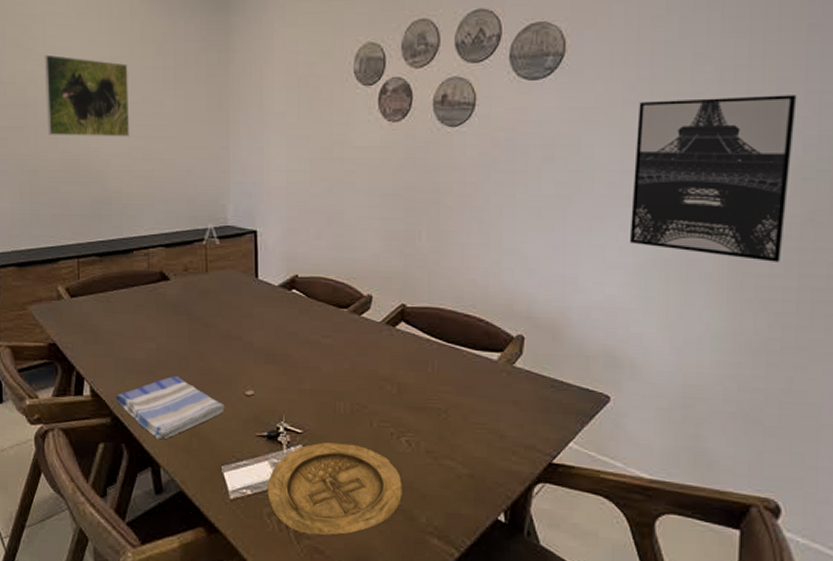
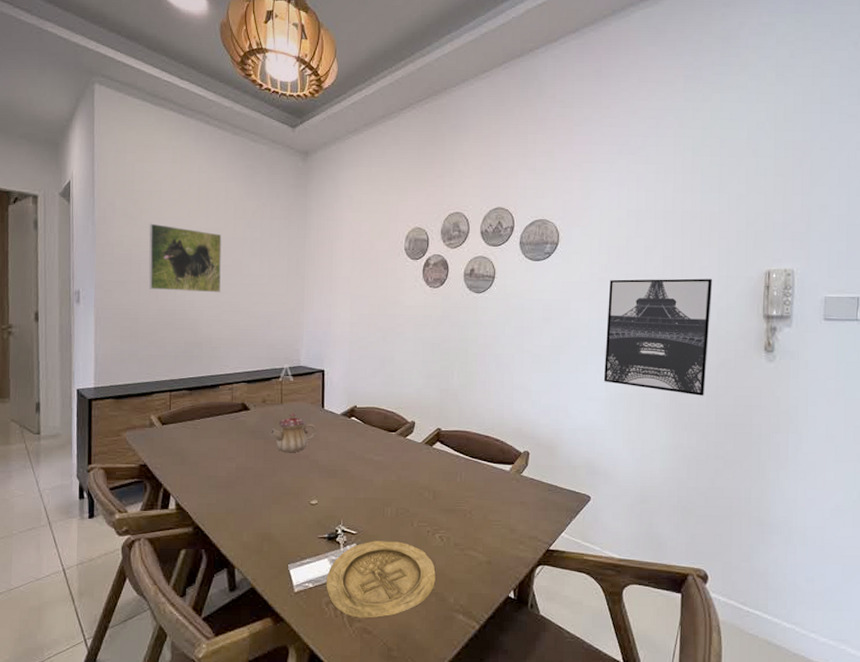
dish towel: present [115,375,225,440] -> none [198,489,293,544]
teapot: none [194,284,250,333] -> present [270,413,317,453]

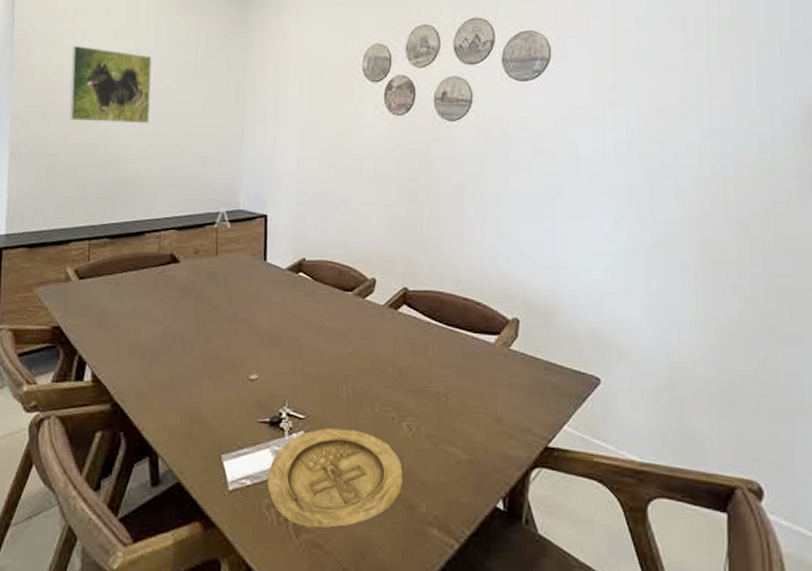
teapot: present [270,413,317,453] -> none [202,266,258,316]
wall art: present [603,278,713,396] -> none [612,100,751,250]

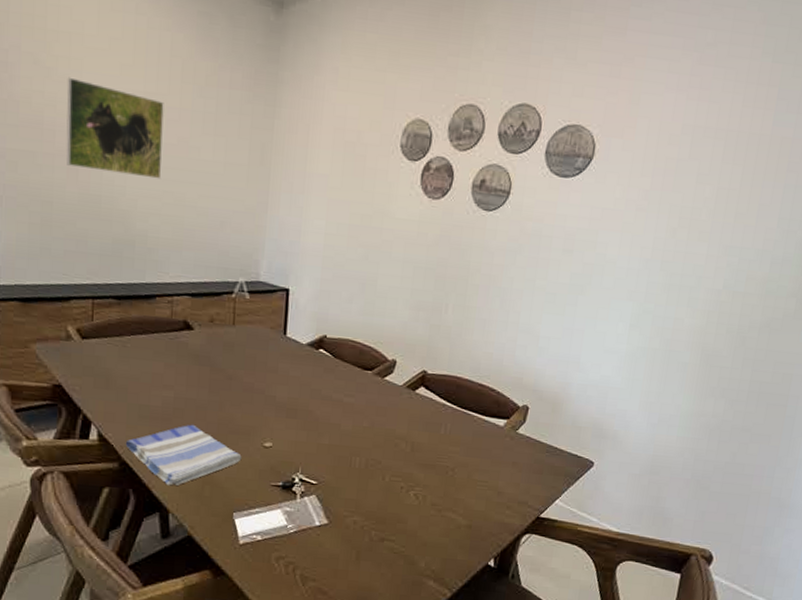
dish towel: none [117,359,228,427] -> present [125,424,242,486]
plate: present [267,428,403,528] -> none [277,493,407,578]

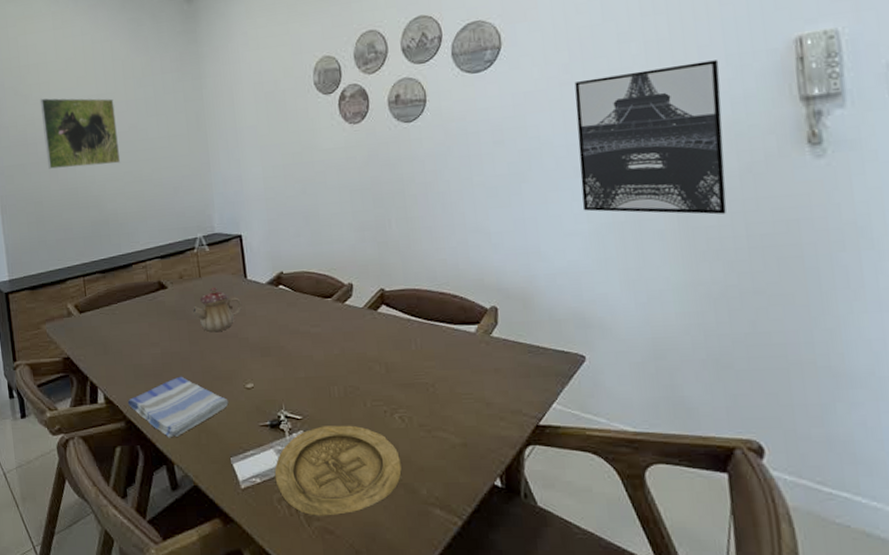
teapot: none [218,337,276,386] -> present [192,287,243,333]
plate: none [277,493,407,578] -> present [274,425,402,516]
wall art: none [626,210,772,359] -> present [574,60,727,215]

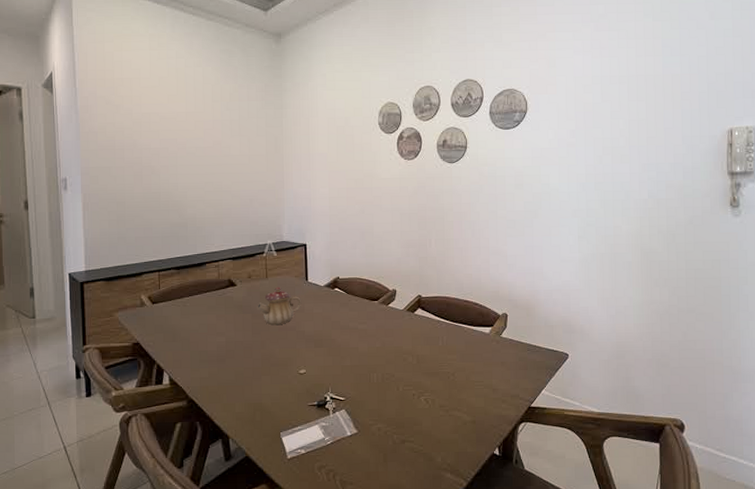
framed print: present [40,98,121,169] -> none [130,109,203,175]
dish towel: present [127,376,229,438] -> none [191,362,283,416]
plate: present [274,425,402,516] -> none [317,405,423,481]
wall art: present [574,60,727,215] -> none [576,139,678,253]

